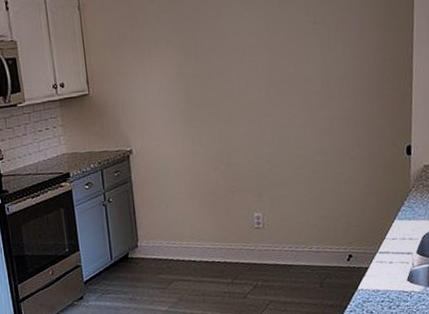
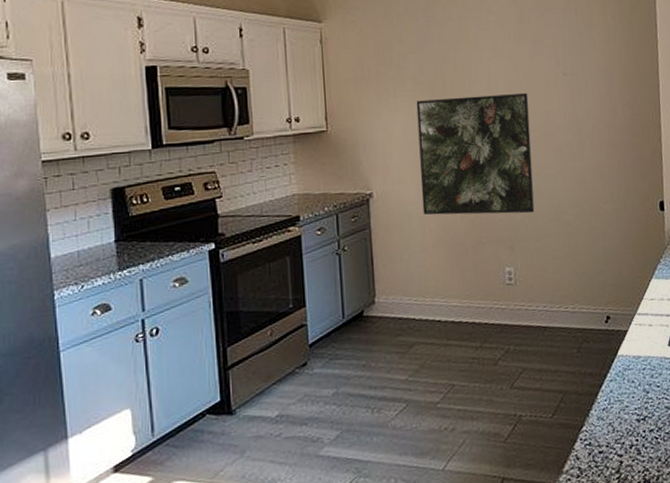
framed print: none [169,44,282,168] -> present [416,92,535,215]

